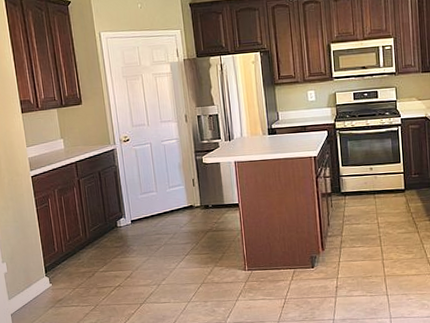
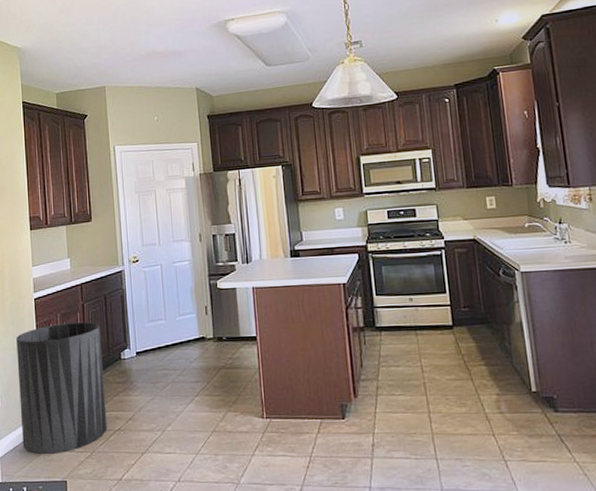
trash can: none [17,195,108,310] -> present [16,321,107,454]

